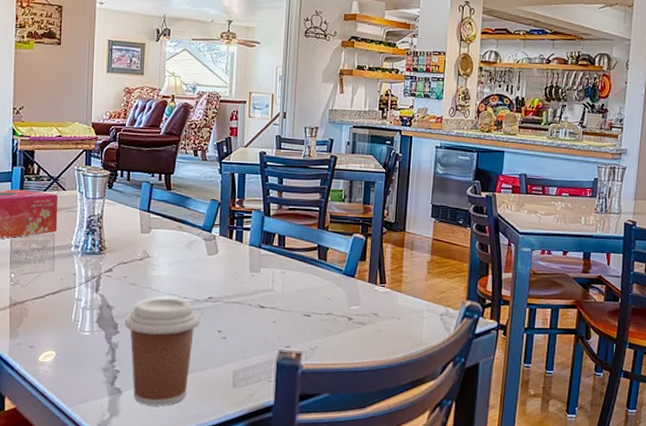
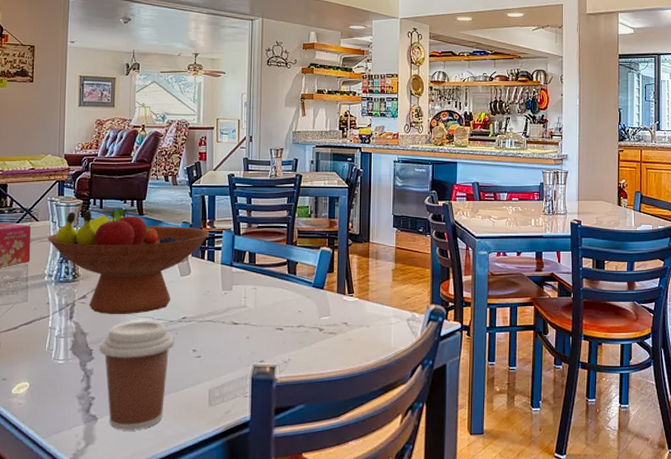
fruit bowl: none [73,182,239,291] -> present [47,208,210,315]

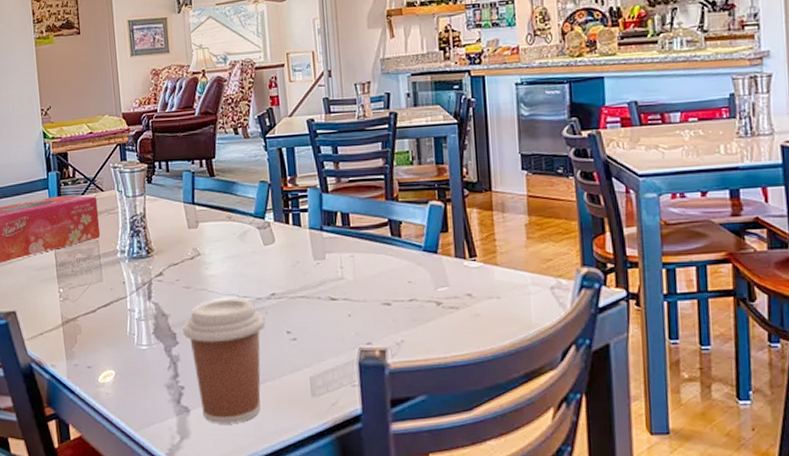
fruit bowl: present [47,208,210,315] -> none [114,170,292,293]

